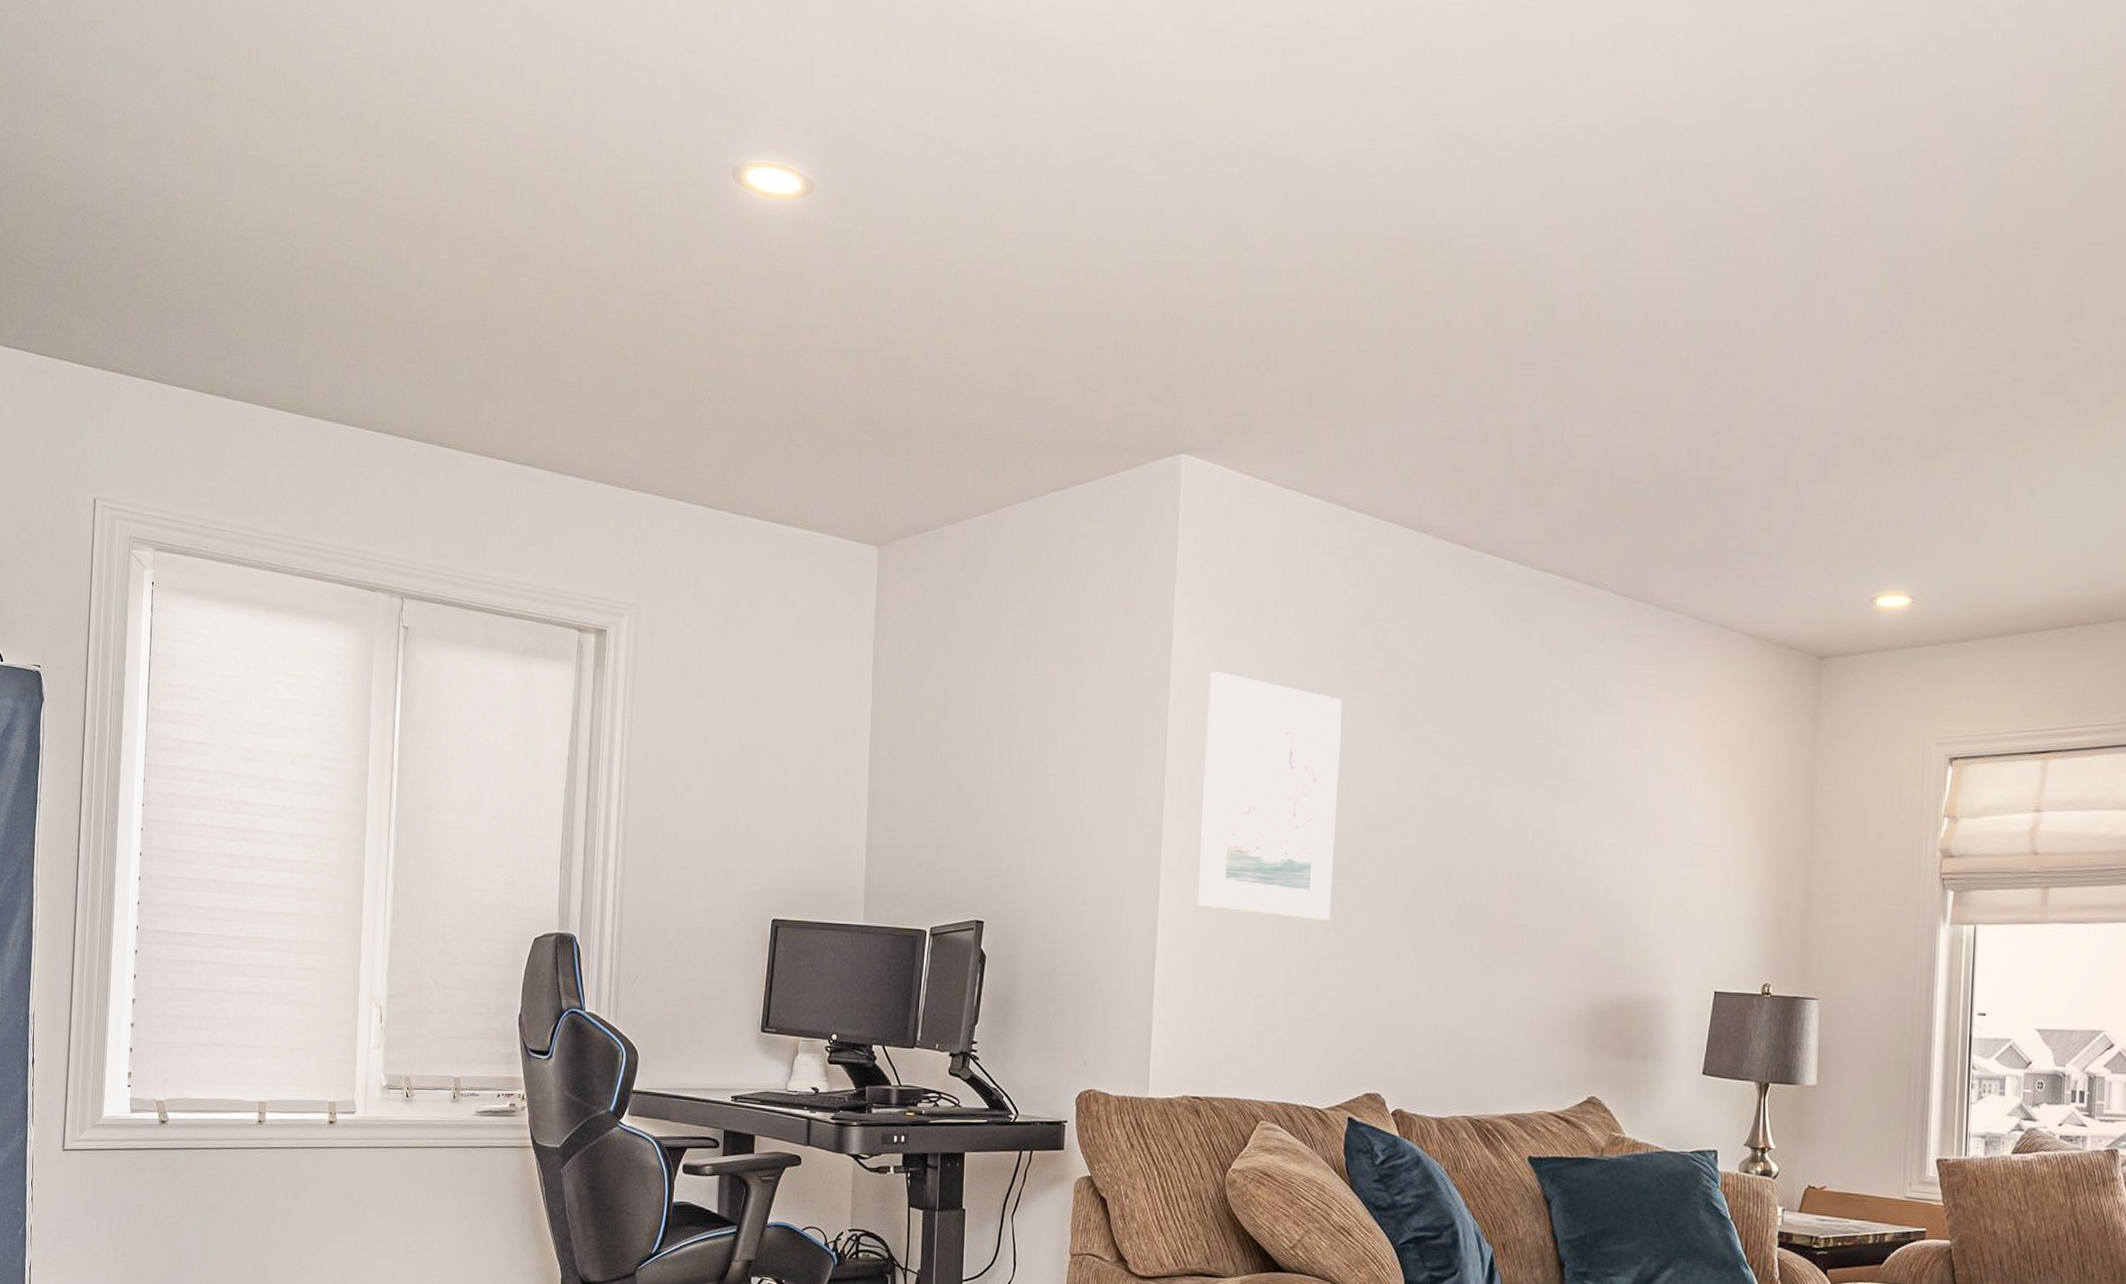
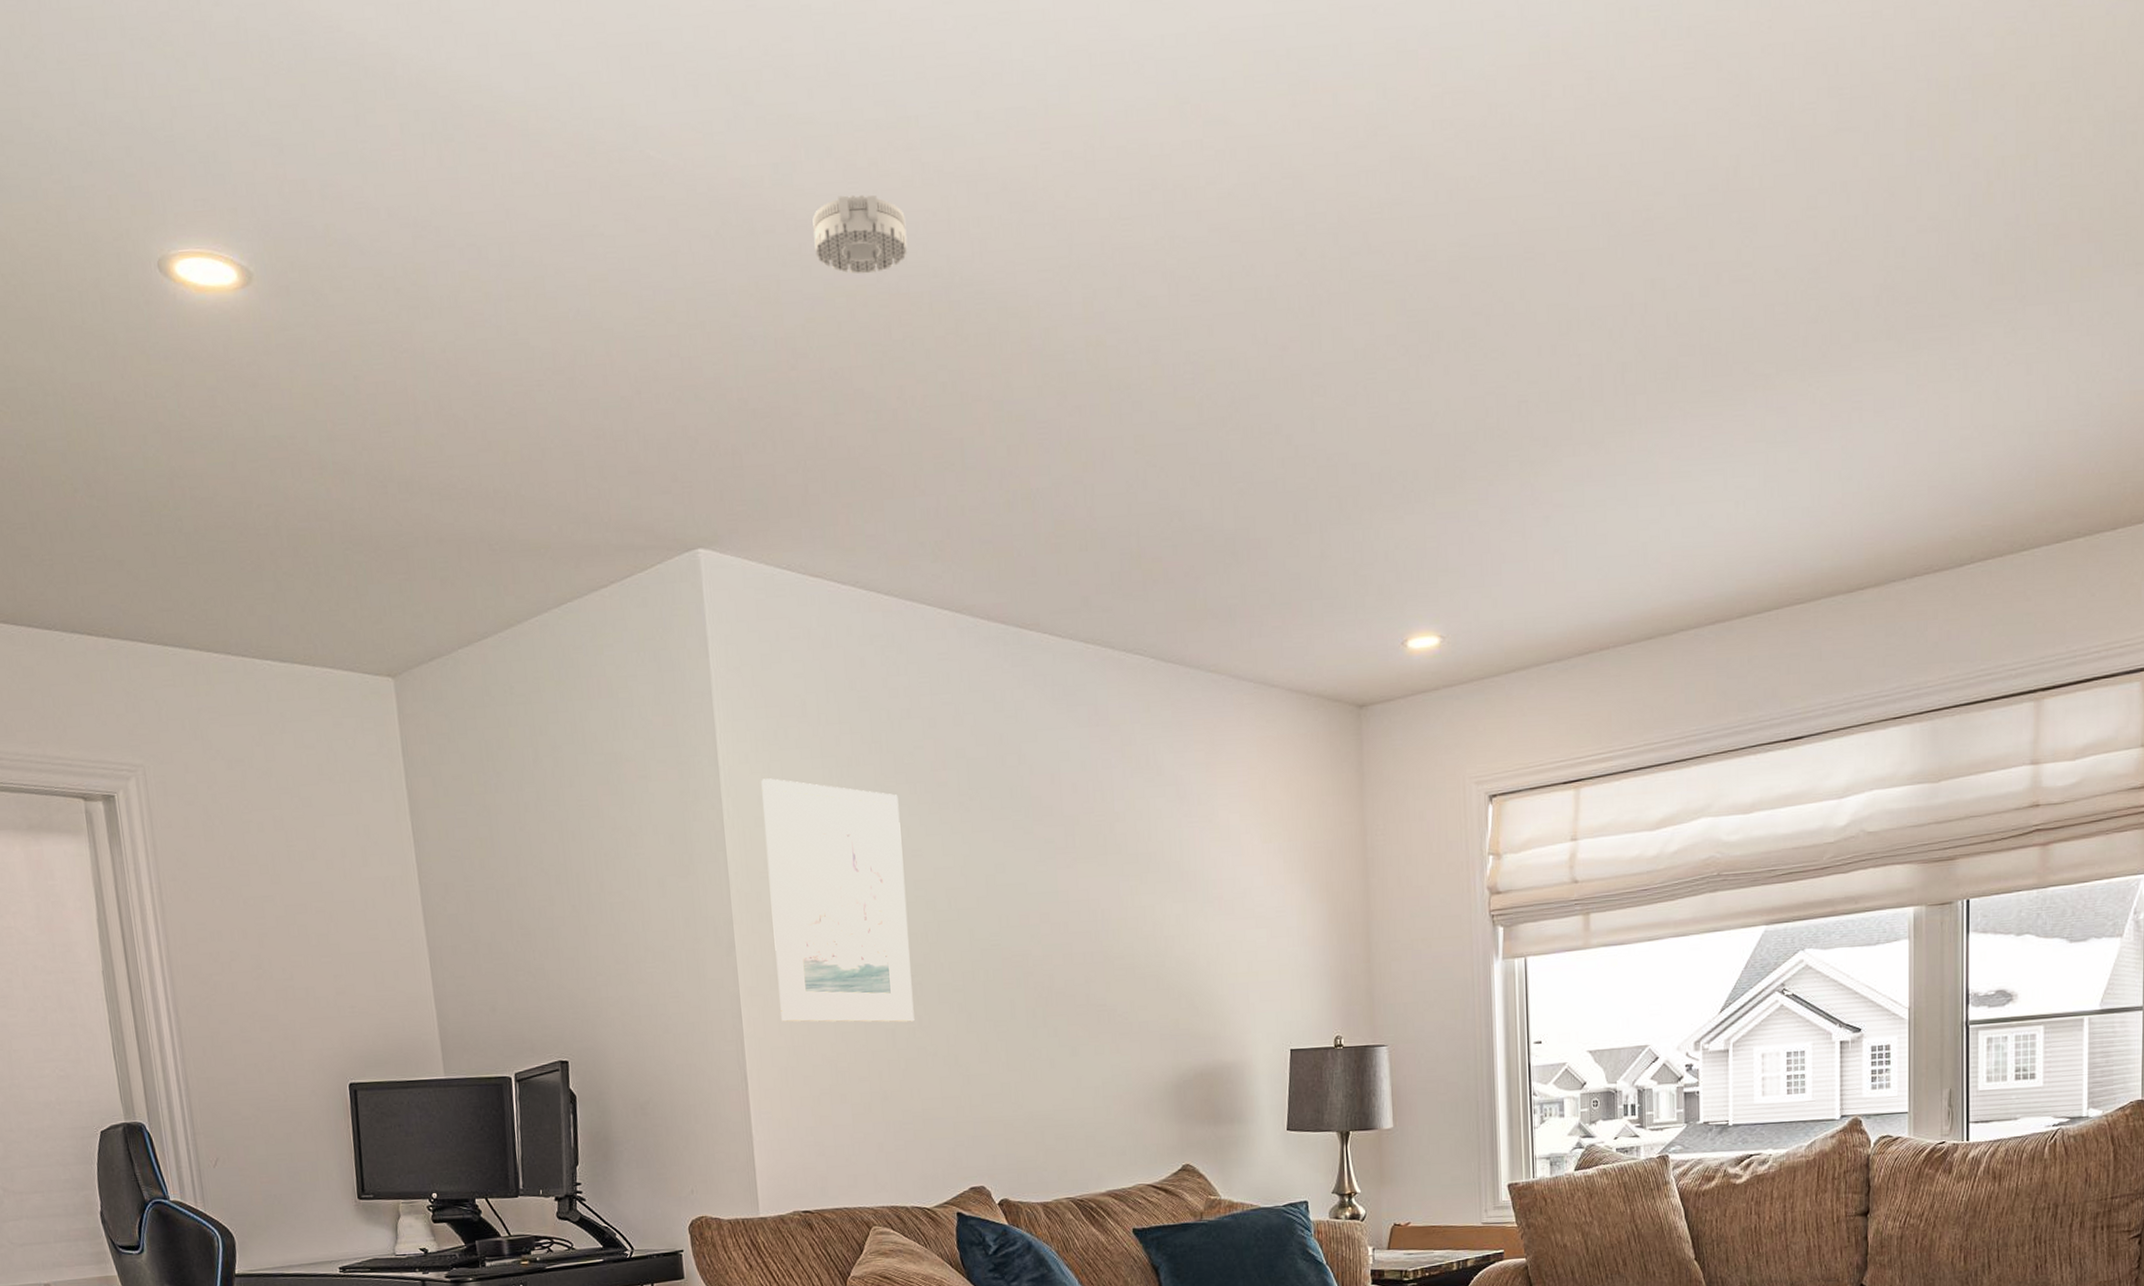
smoke detector: none [1330,150,1420,220] -> present [812,194,908,274]

